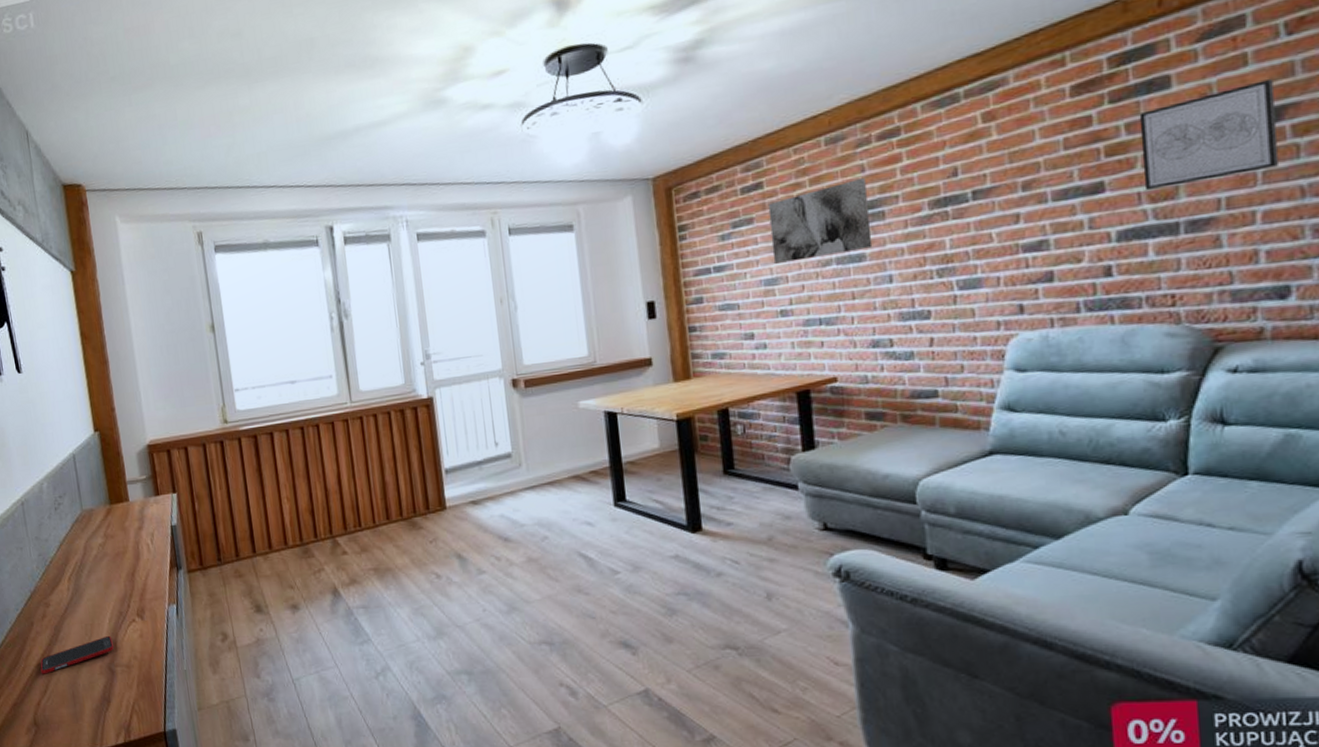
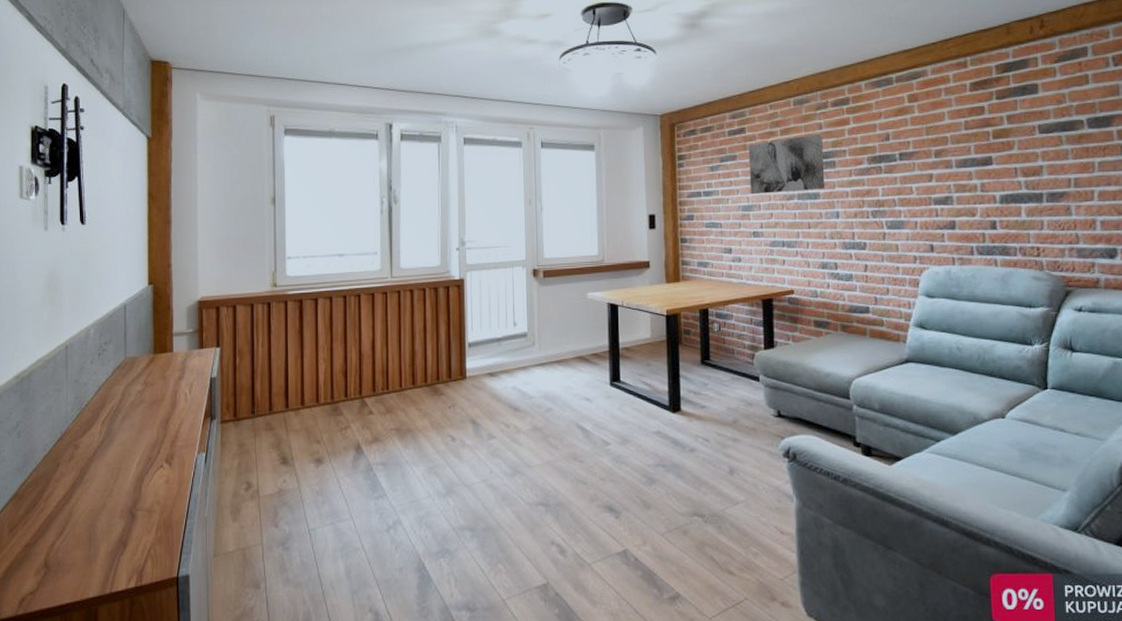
cell phone: present [40,635,114,674] -> none [60,480,138,516]
wall art: present [1139,79,1280,191] -> none [1016,96,1110,167]

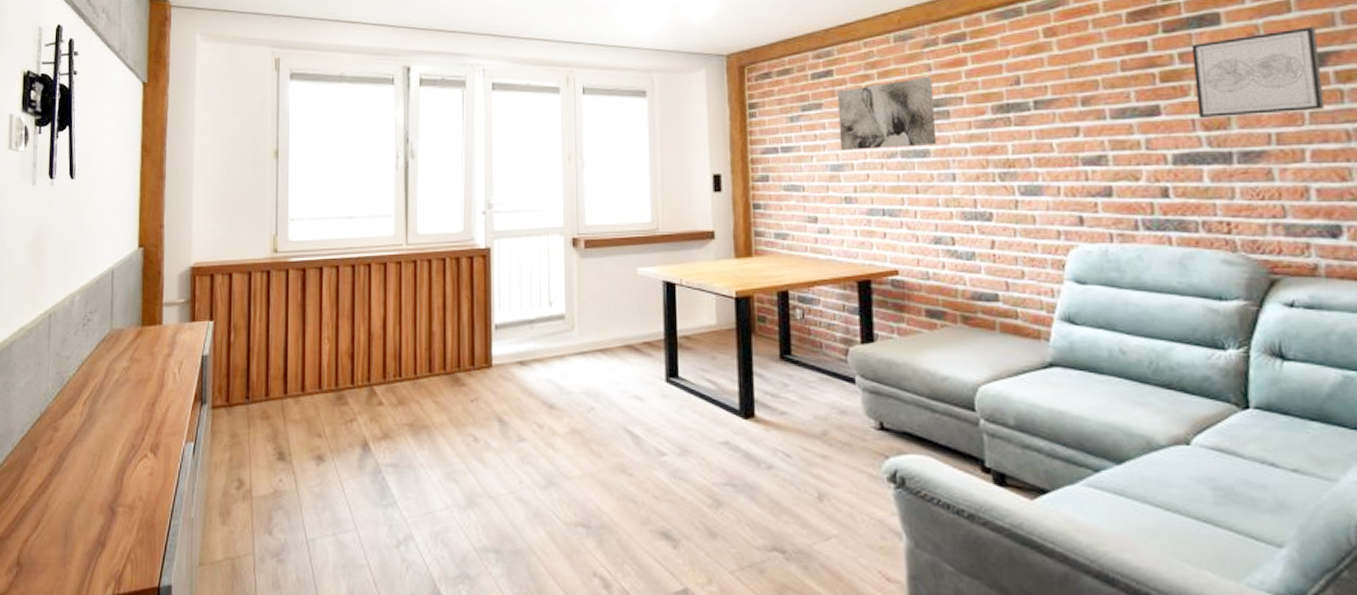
wall art: none [1016,96,1110,167] -> present [1191,27,1326,119]

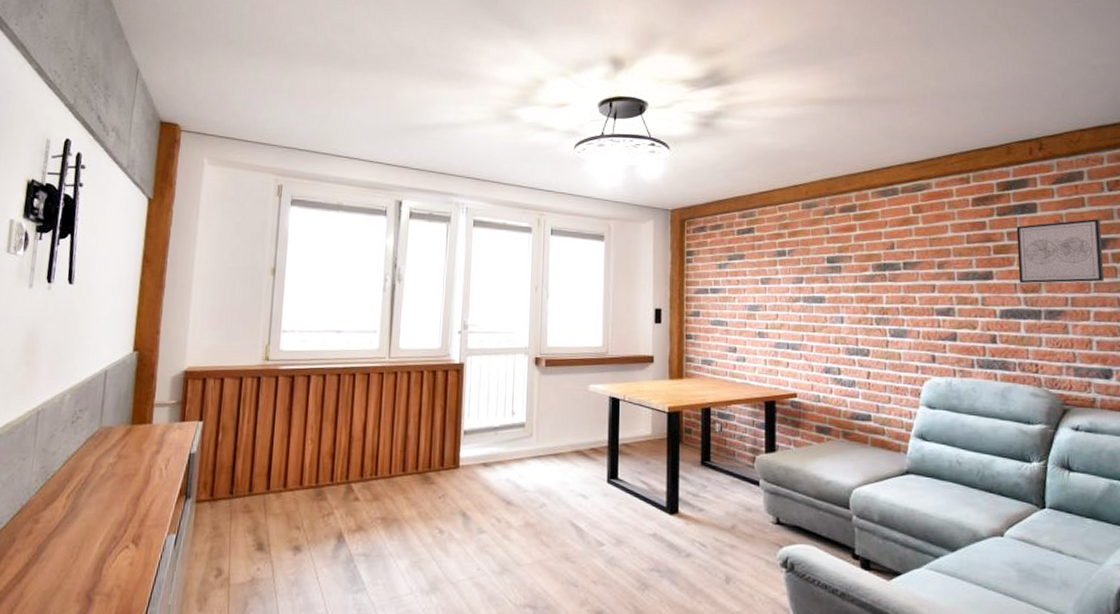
wall art: present [837,77,937,150] -> none [756,238,831,295]

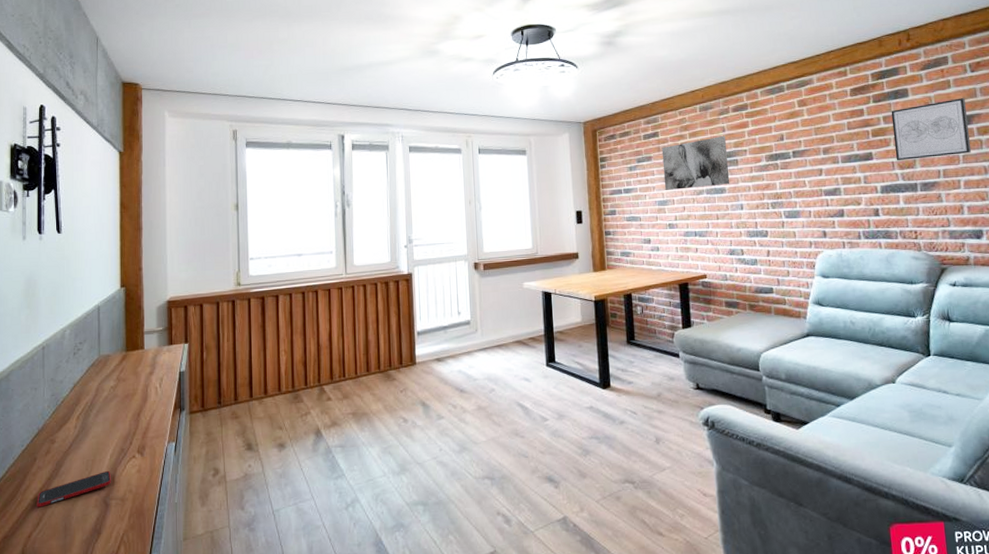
cell phone: none [9,560,99,597] -> present [37,470,111,508]
wall art: none [756,238,831,295] -> present [661,136,730,190]

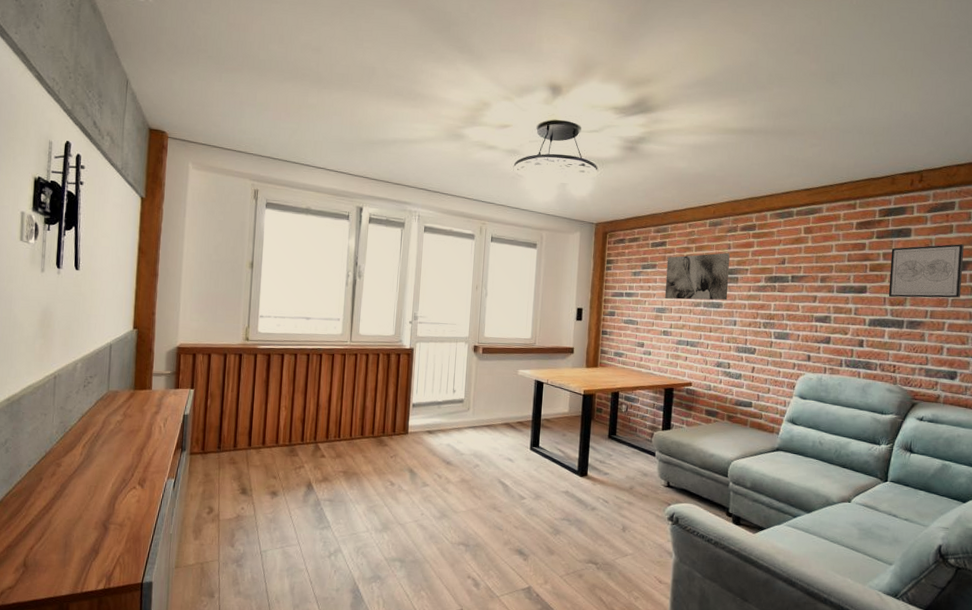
cell phone: present [37,470,111,508] -> none [40,497,112,524]

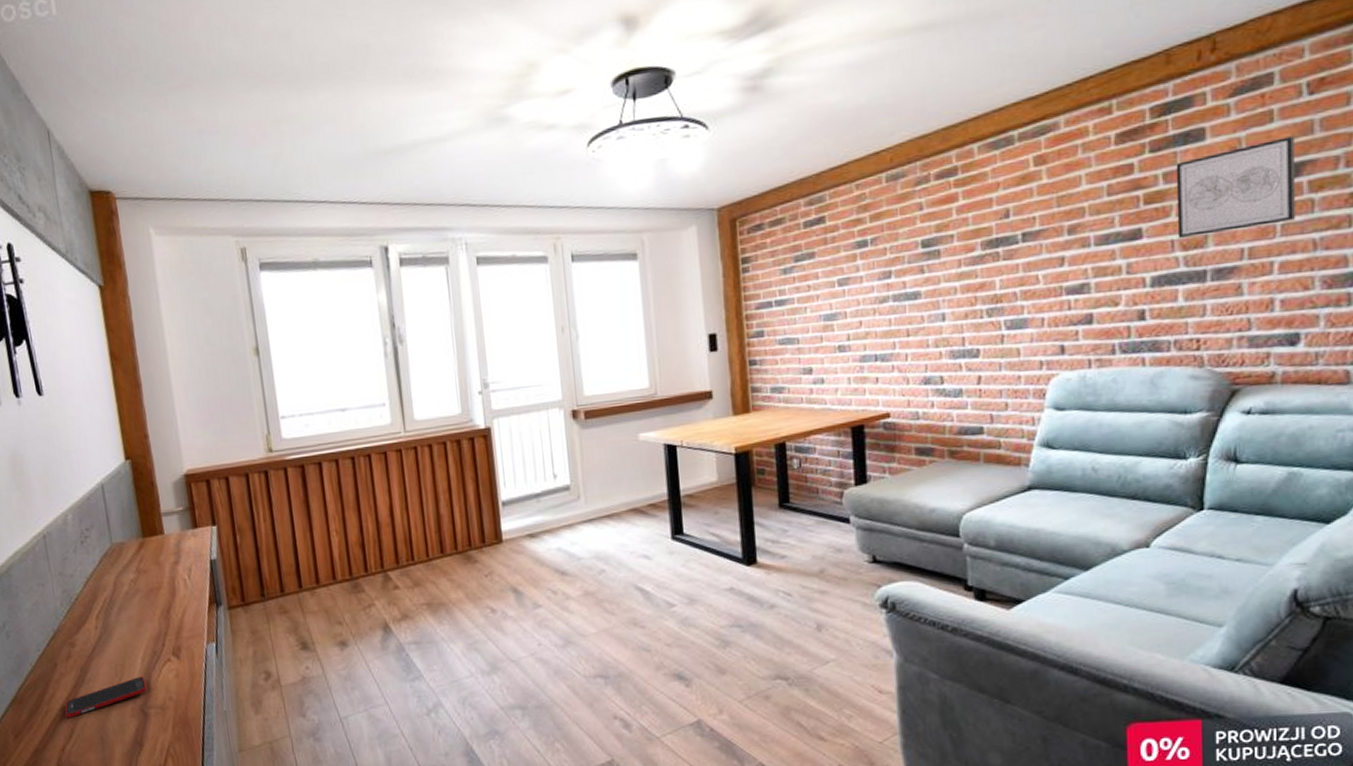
cell phone: none [40,497,112,524] -> present [64,676,147,718]
wall art: present [664,253,730,300] -> none [829,216,928,299]

